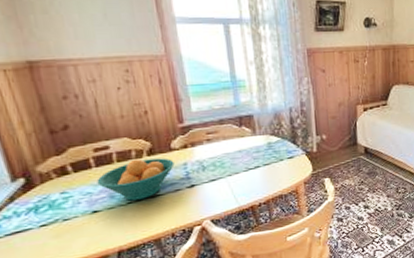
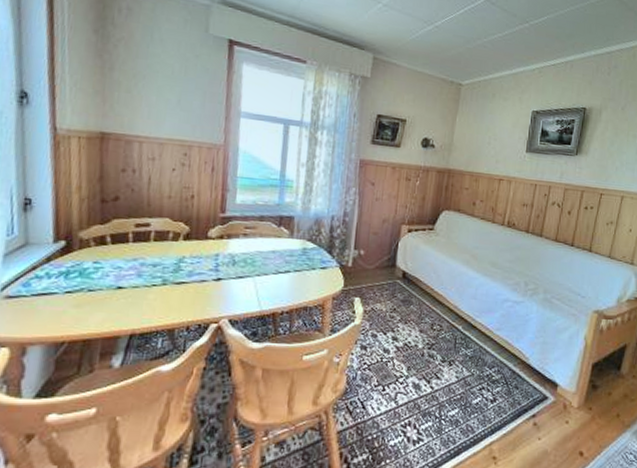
fruit bowl: present [96,158,175,201] -> none [129,241,207,284]

